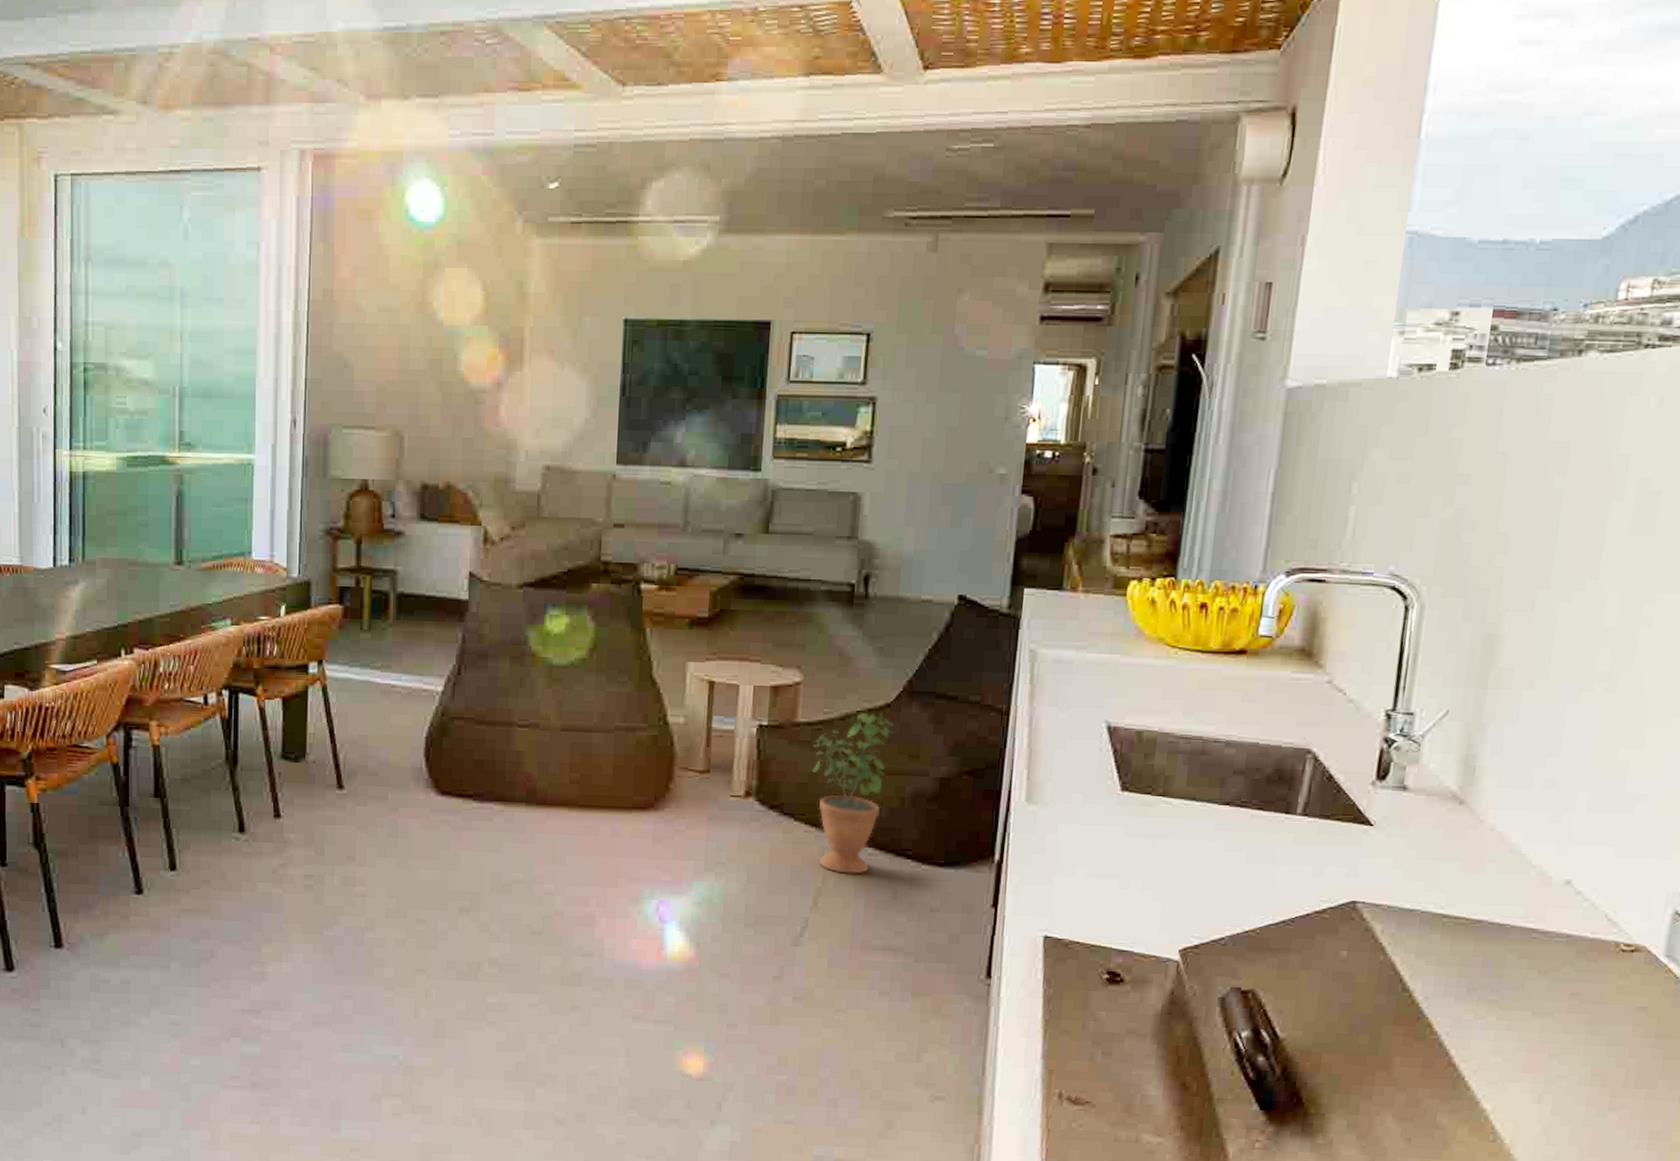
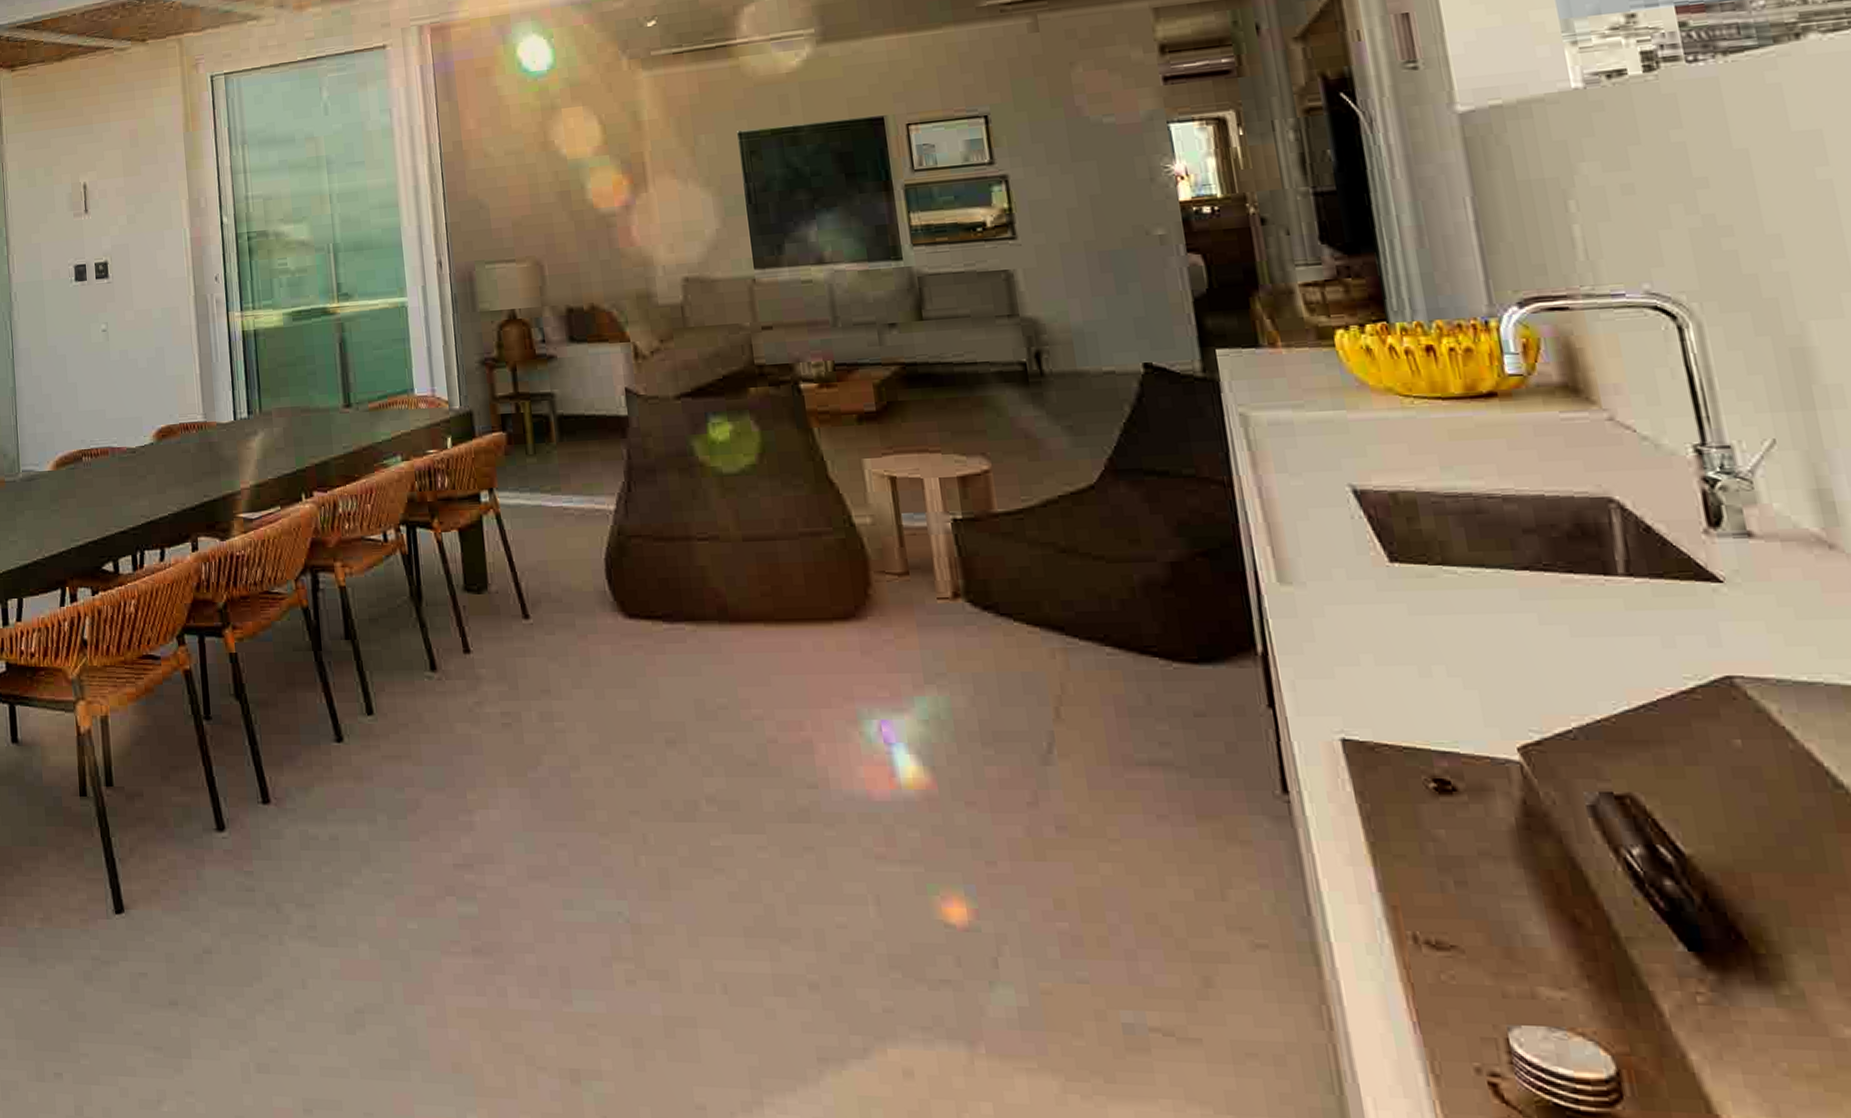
potted plant: present [812,706,895,874] -> none [1017,488,1112,678]

